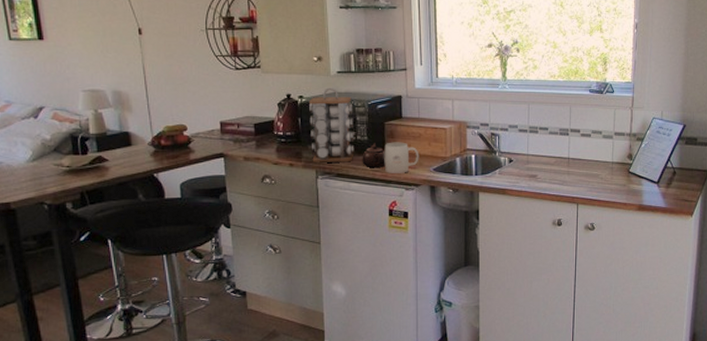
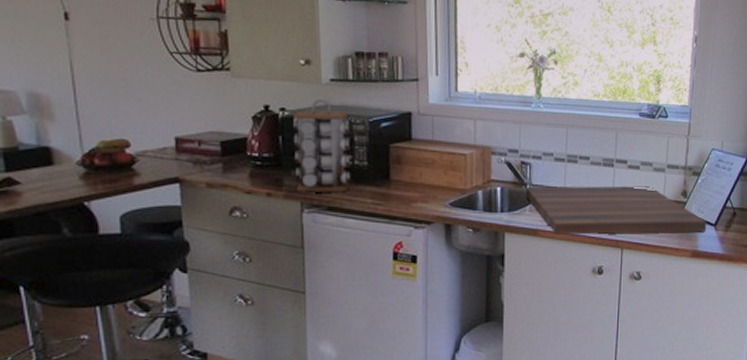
teapot: present [362,143,385,167] -> none [360,170,390,200]
mug: present [384,142,419,173] -> none [388,169,433,208]
cutting board: none [495,151,651,193] -> present [526,186,707,235]

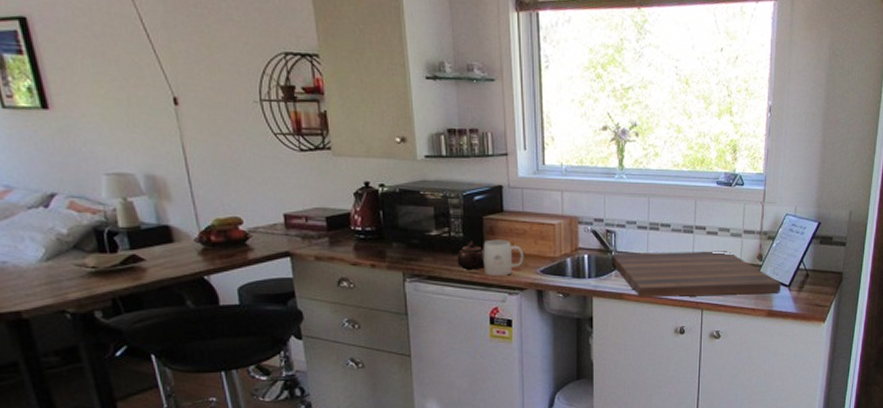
spice rack: present [293,98,351,194] -> none [392,174,448,264]
teapot: none [360,170,390,200] -> present [457,240,485,269]
mug: none [388,169,433,208] -> present [483,239,524,276]

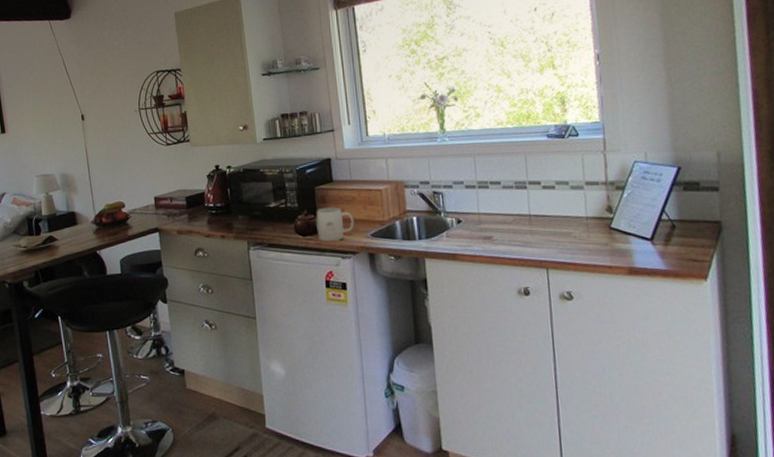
cutting board: present [611,251,782,298] -> none [440,205,642,258]

